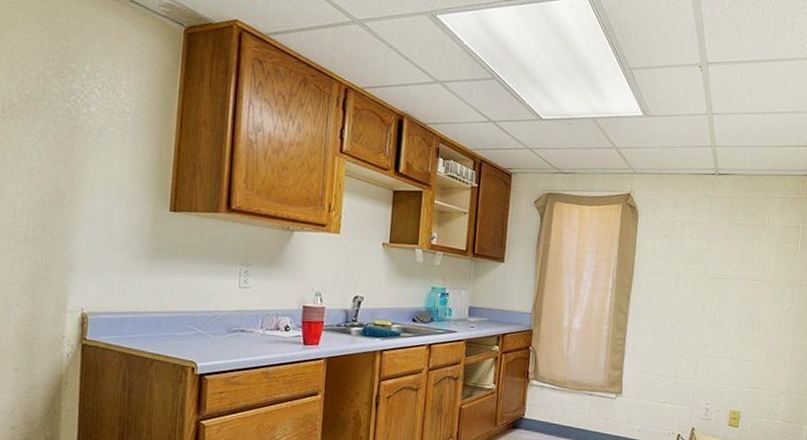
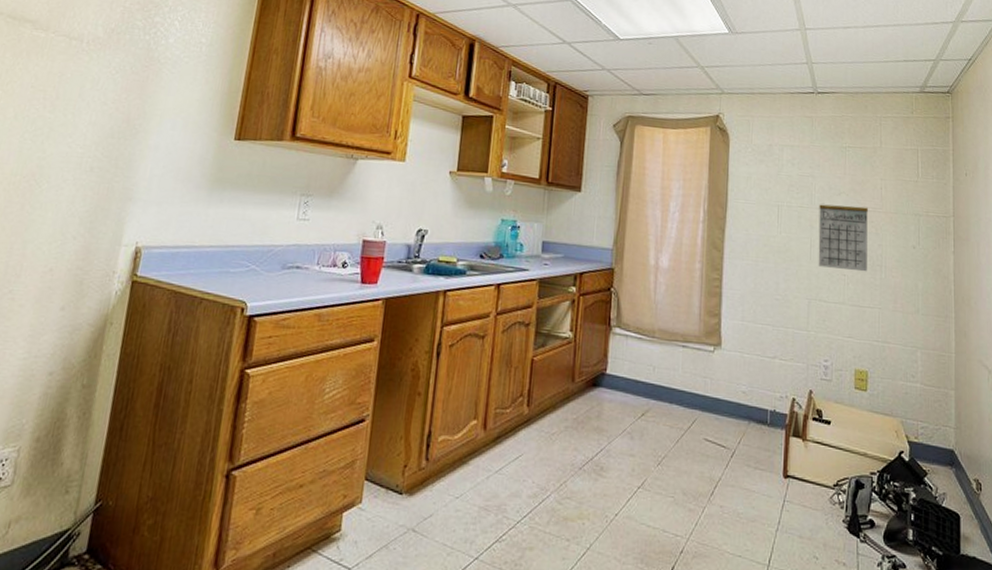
calendar: none [707,274,753,332] -> present [818,204,868,272]

